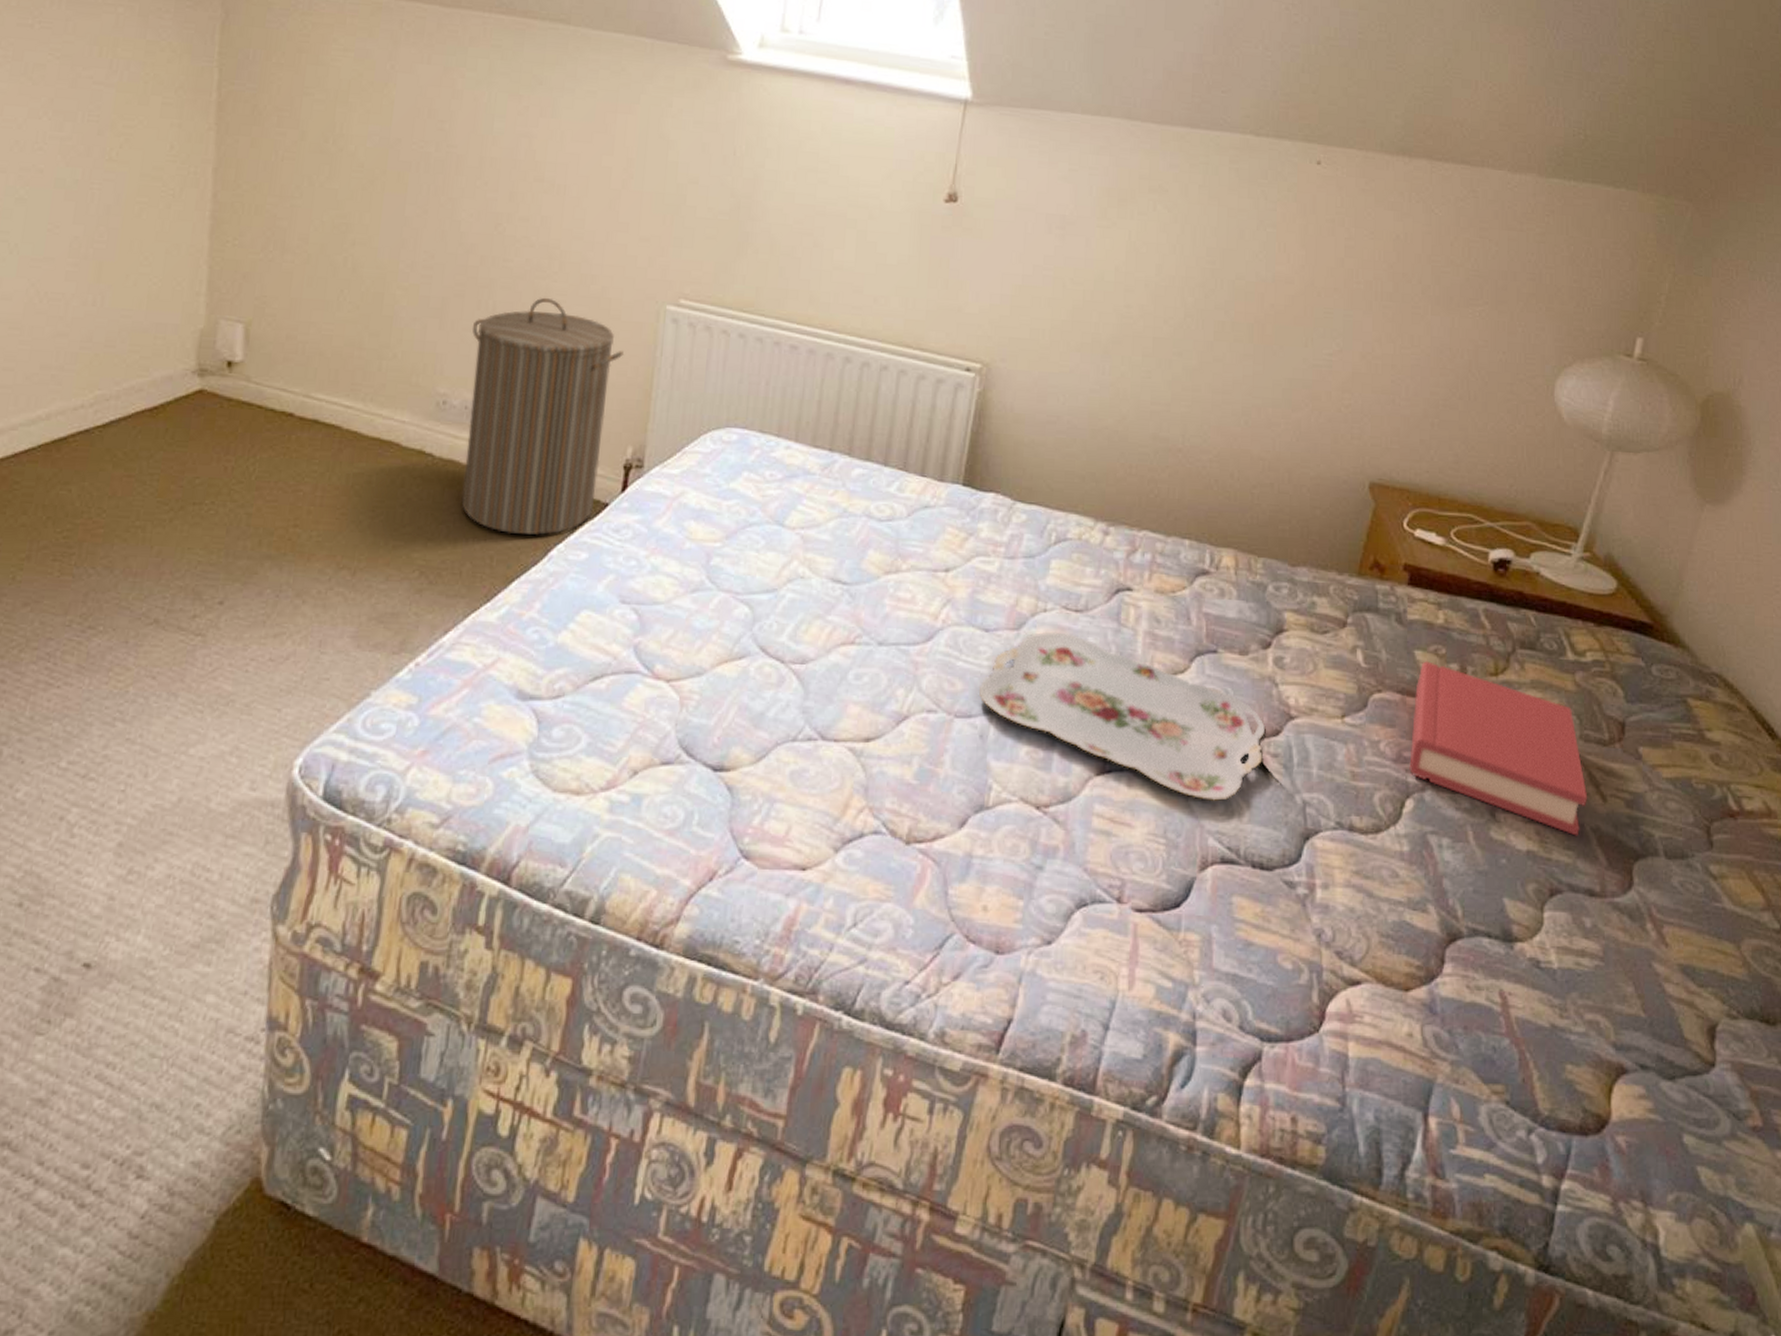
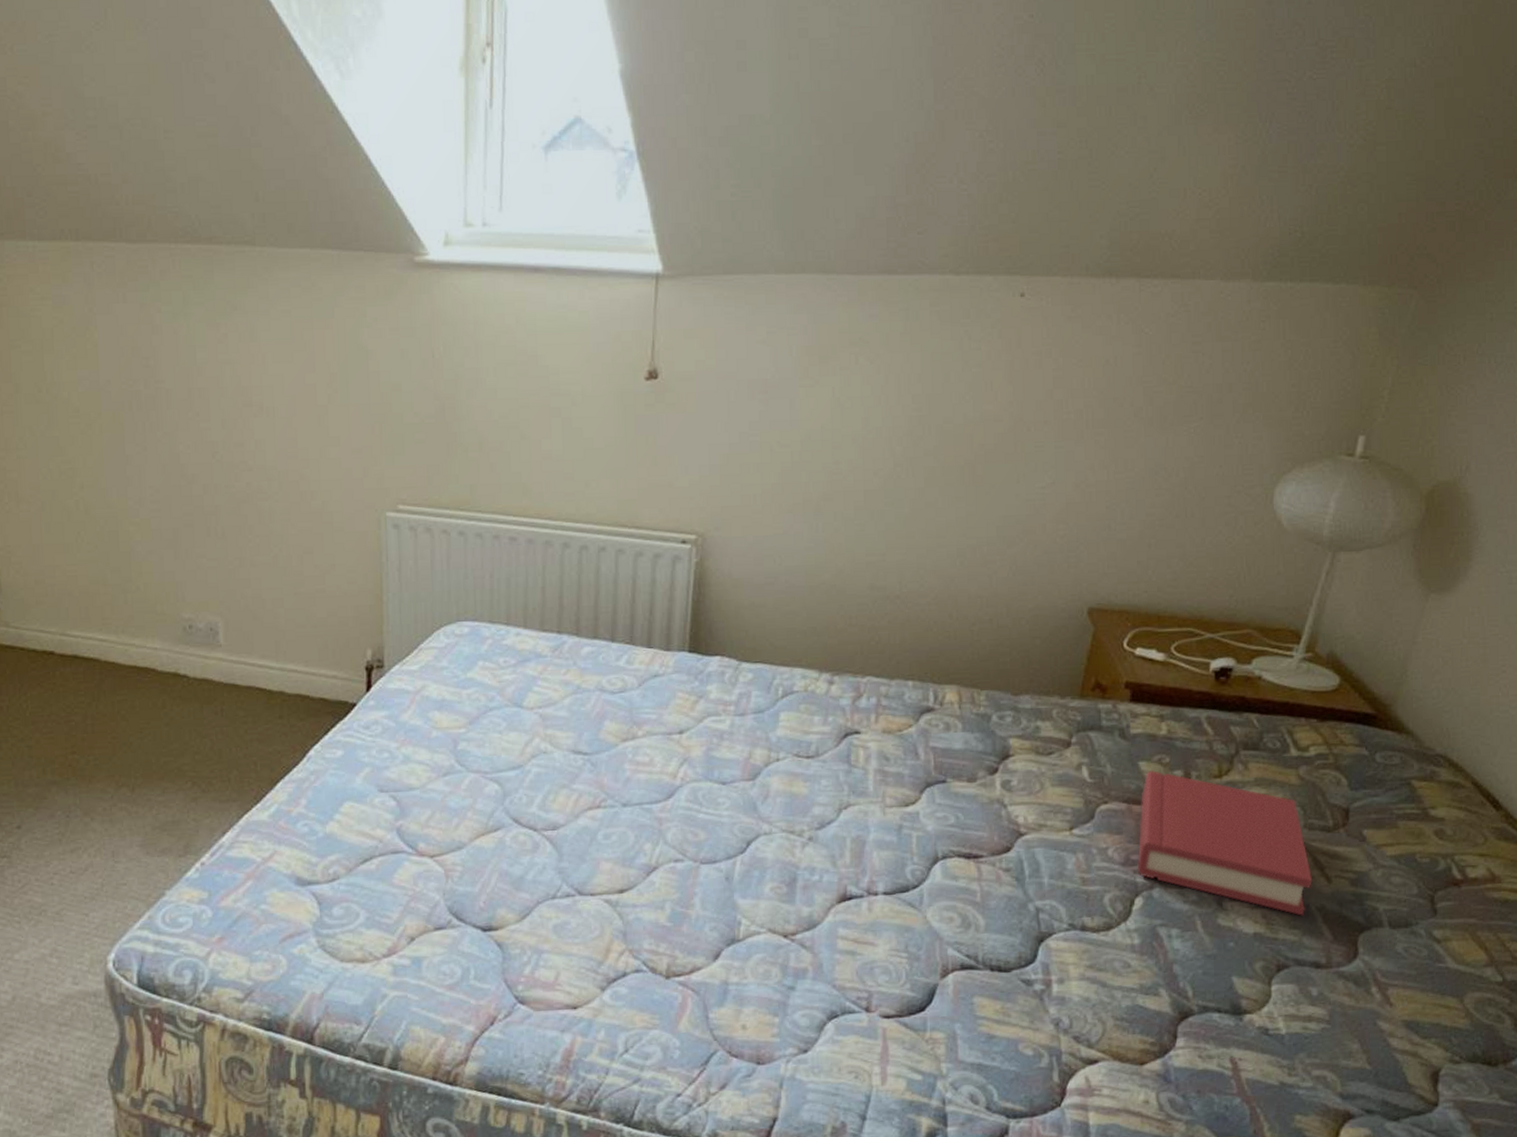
laundry hamper: present [461,297,625,535] -> none [206,517,353,741]
serving tray: present [978,631,1265,801] -> none [720,778,996,916]

